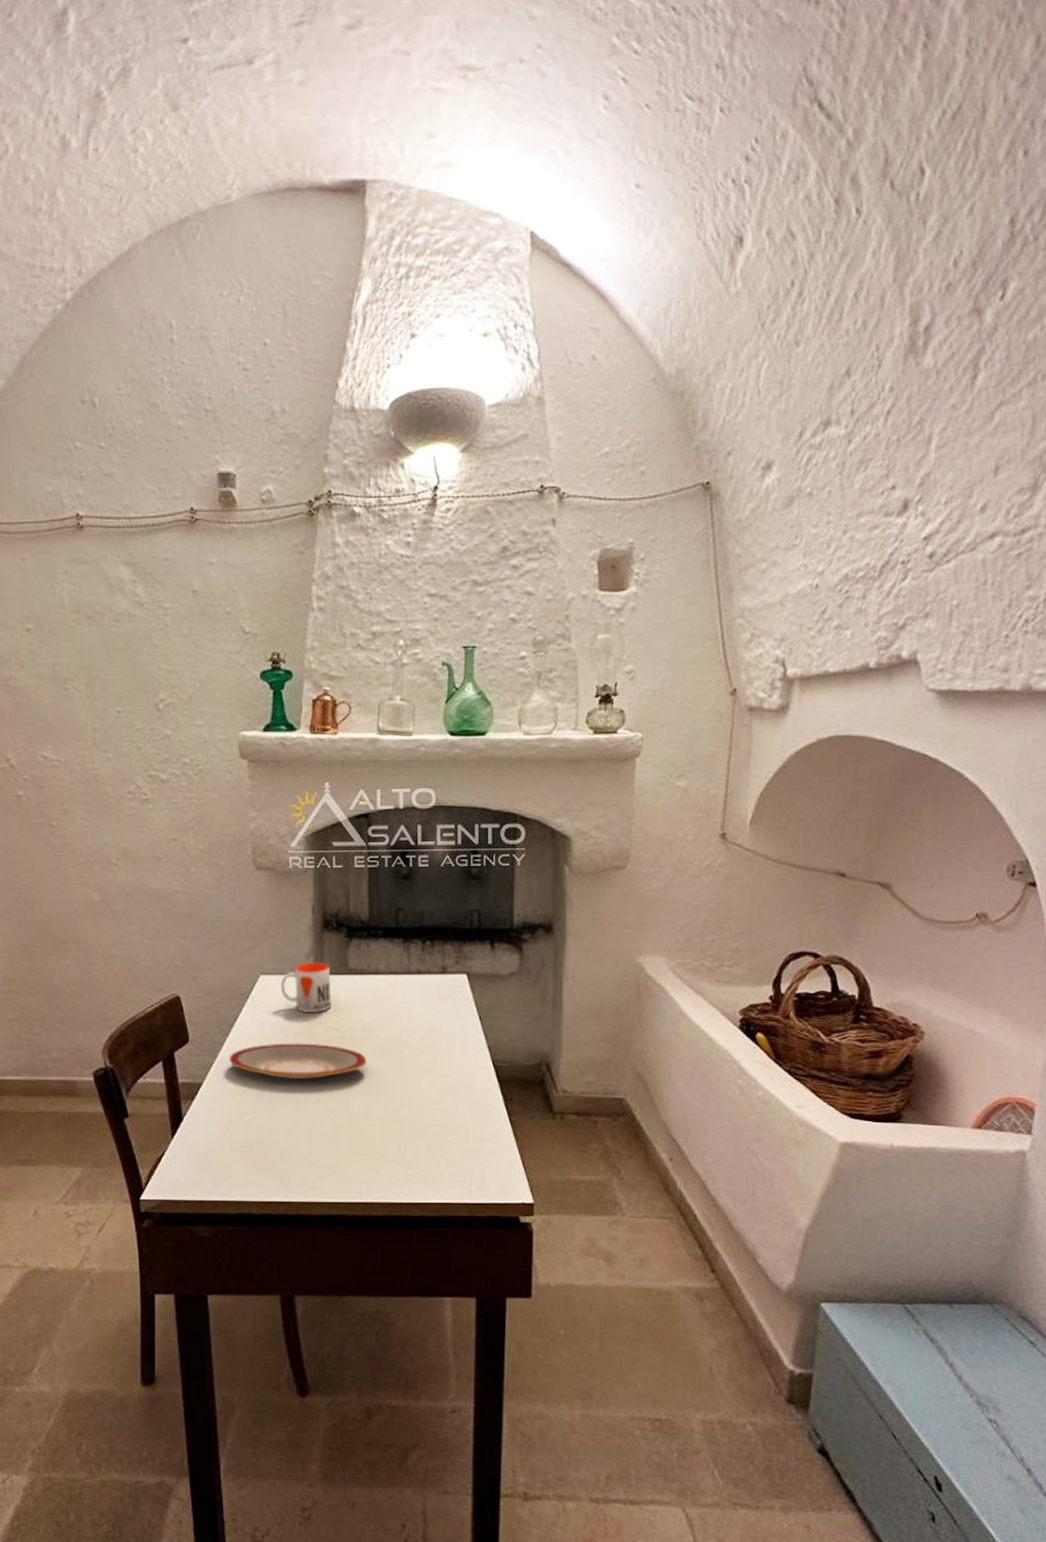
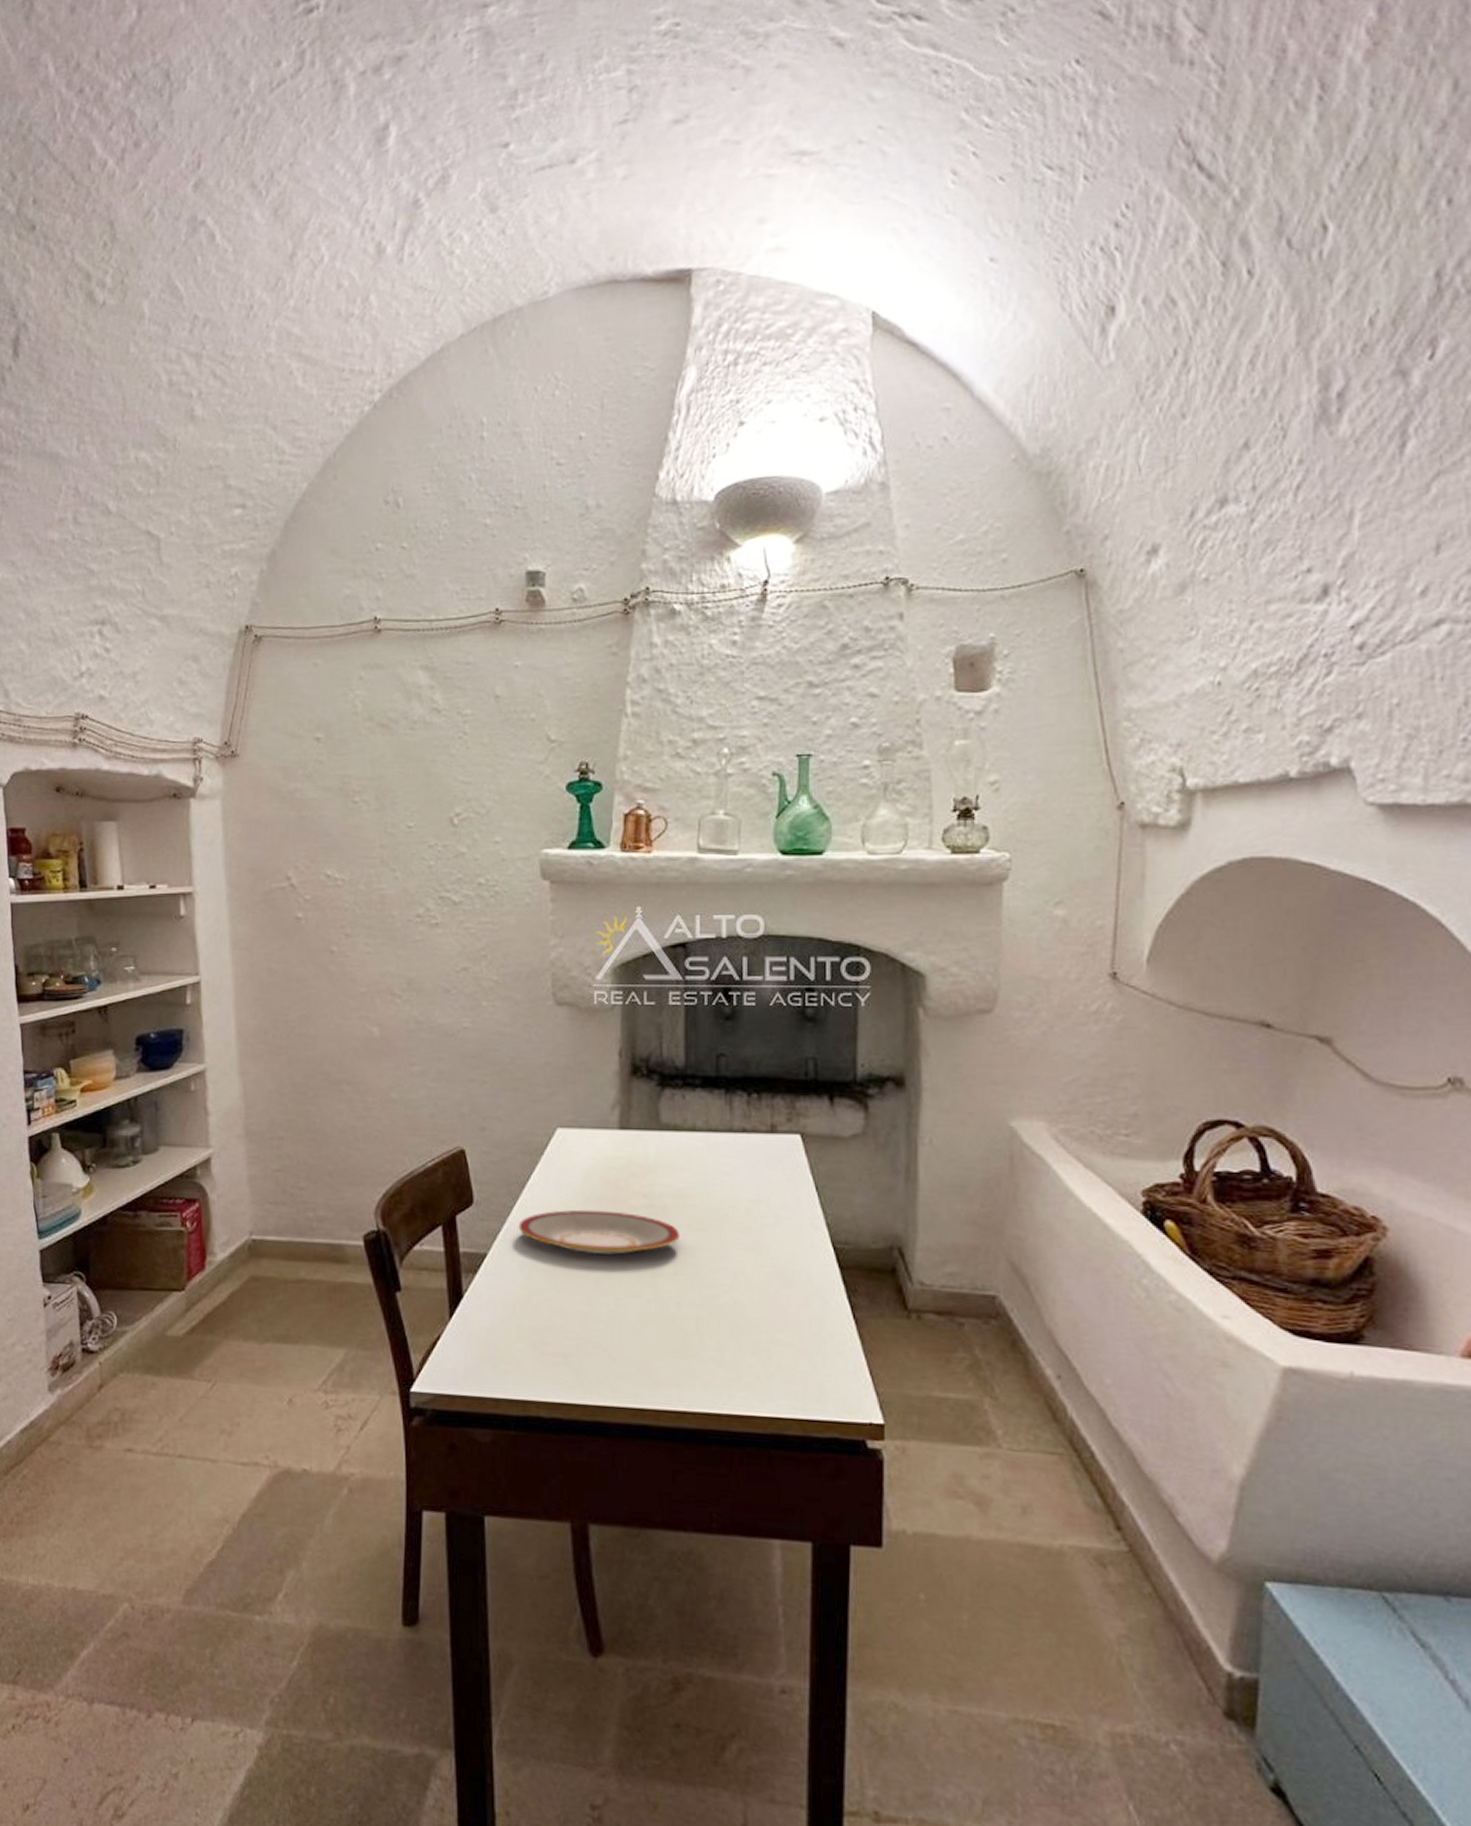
mug: present [281,962,331,1013] -> none [581,1114,639,1175]

